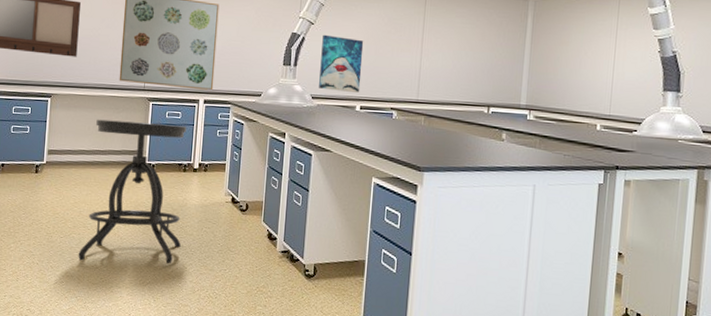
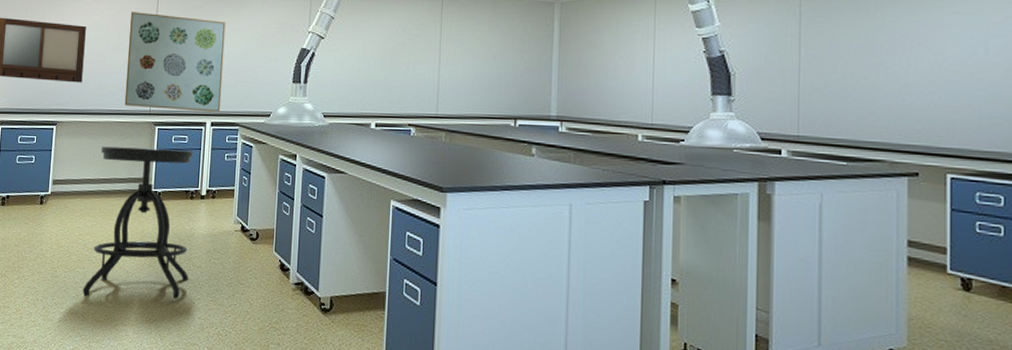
wall art: present [319,34,364,92] -> none [331,49,377,109]

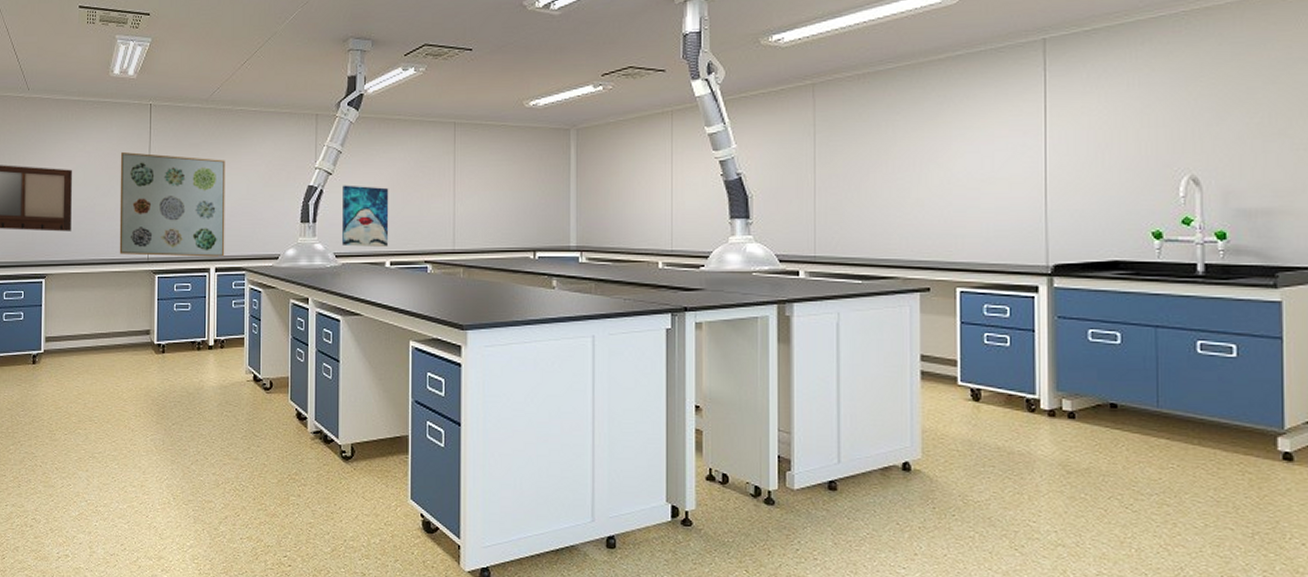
stool: present [82,146,194,299] -> none [85,298,200,459]
wall art: none [331,49,377,109] -> present [342,185,389,247]

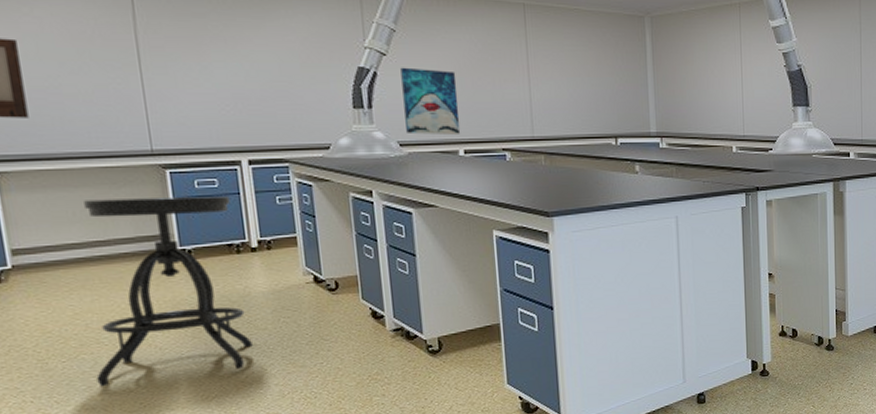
stool: none [85,298,200,459] -> present [84,196,253,387]
wall art: present [119,151,226,257] -> none [90,18,259,148]

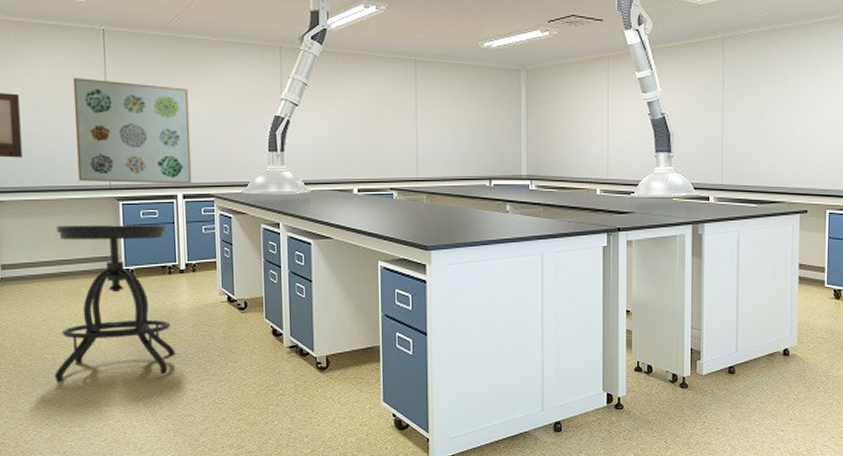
wall art: none [90,18,259,148] -> present [73,77,192,184]
wall art: present [400,67,461,134] -> none [309,116,356,175]

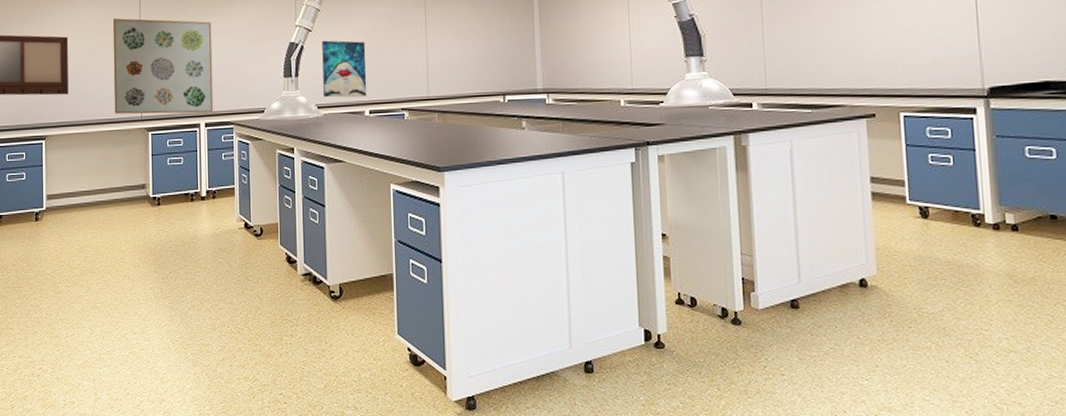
stool: present [54,225,175,383] -> none [88,153,196,309]
wall art: none [309,116,356,175] -> present [322,40,367,98]

